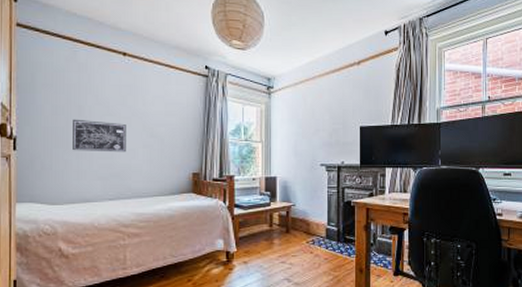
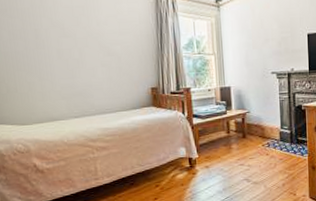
wall art: present [73,119,126,153] -> none [31,42,86,74]

